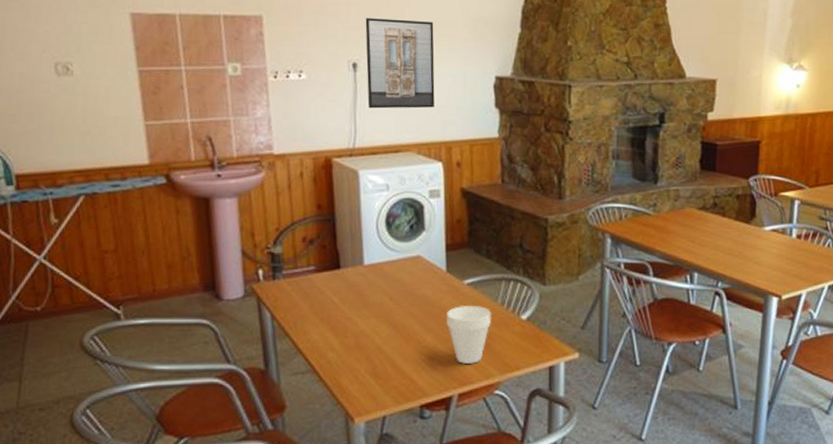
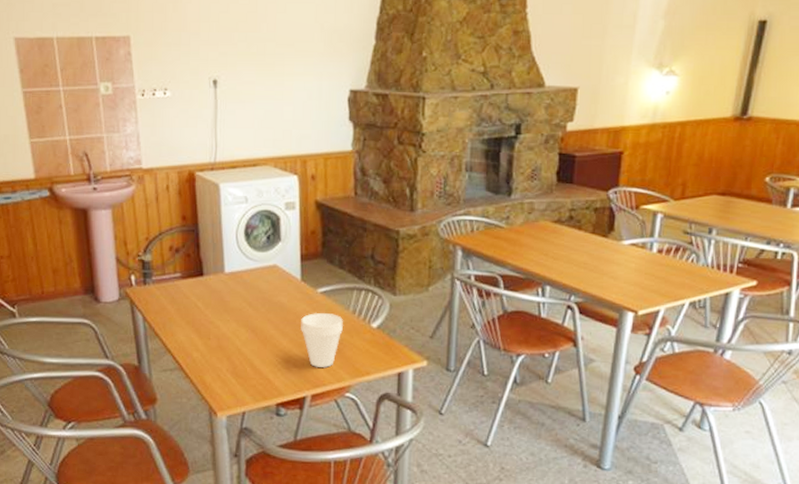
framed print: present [365,18,435,109] -> none [225,35,291,124]

